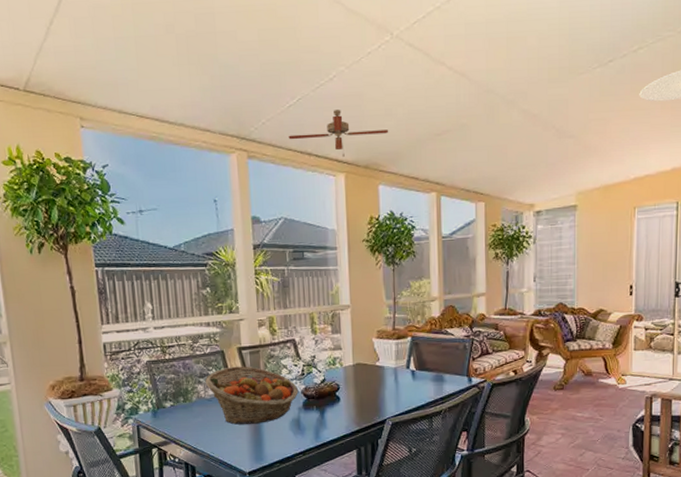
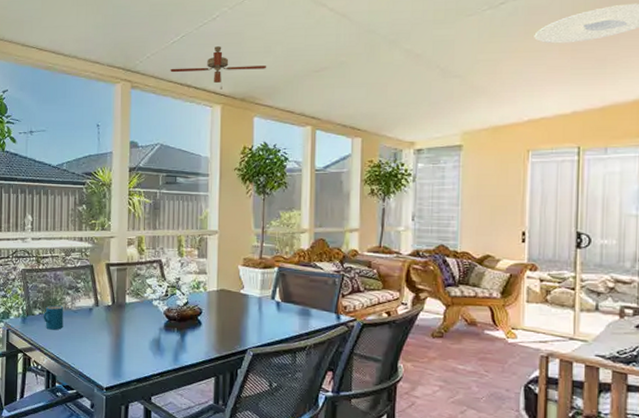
mug: none [175,395,198,421] -> present [43,305,64,330]
fruit basket: present [205,366,299,425] -> none [73,281,161,340]

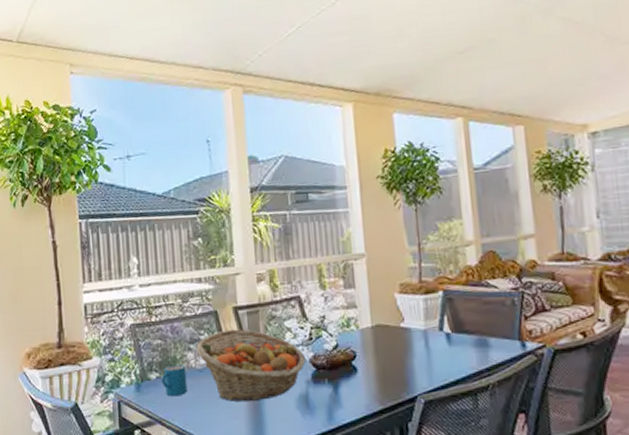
fruit basket: none [73,281,161,340] -> present [195,329,306,401]
ceiling fan: present [170,46,267,90] -> none [287,34,402,85]

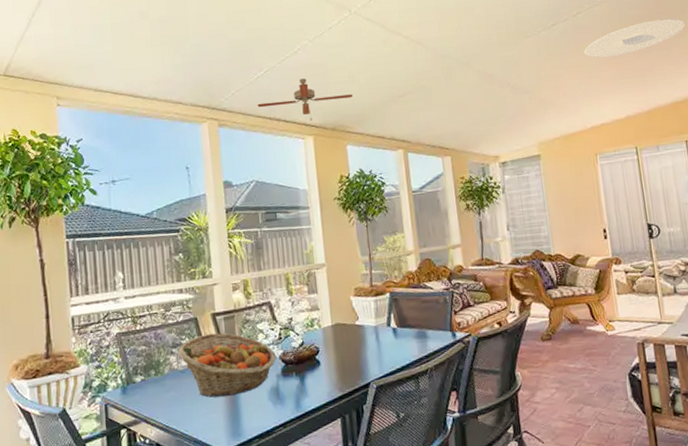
mug: present [161,365,188,397] -> none [146,367,171,397]
ceiling fan: none [287,34,402,85] -> present [257,78,353,121]

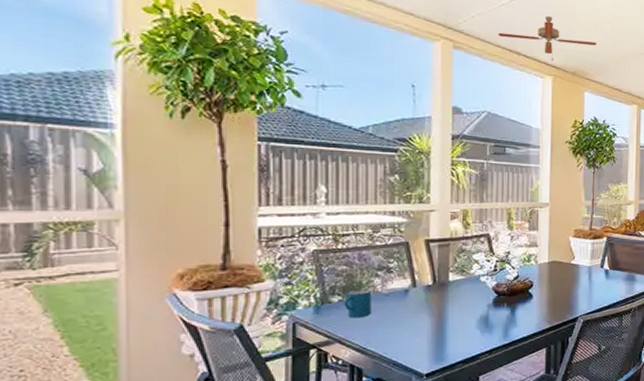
mug: none [146,367,171,397] -> present [344,289,372,318]
fruit basket: present [177,333,276,398] -> none [383,259,489,322]

